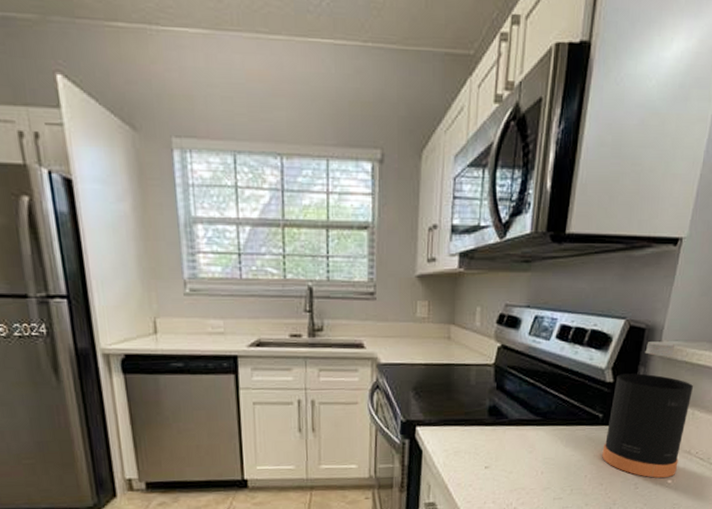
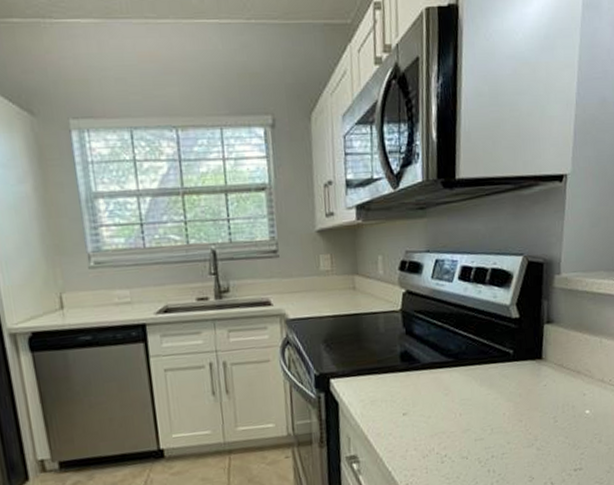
bottle: present [602,341,693,478] -> none [517,274,597,410]

